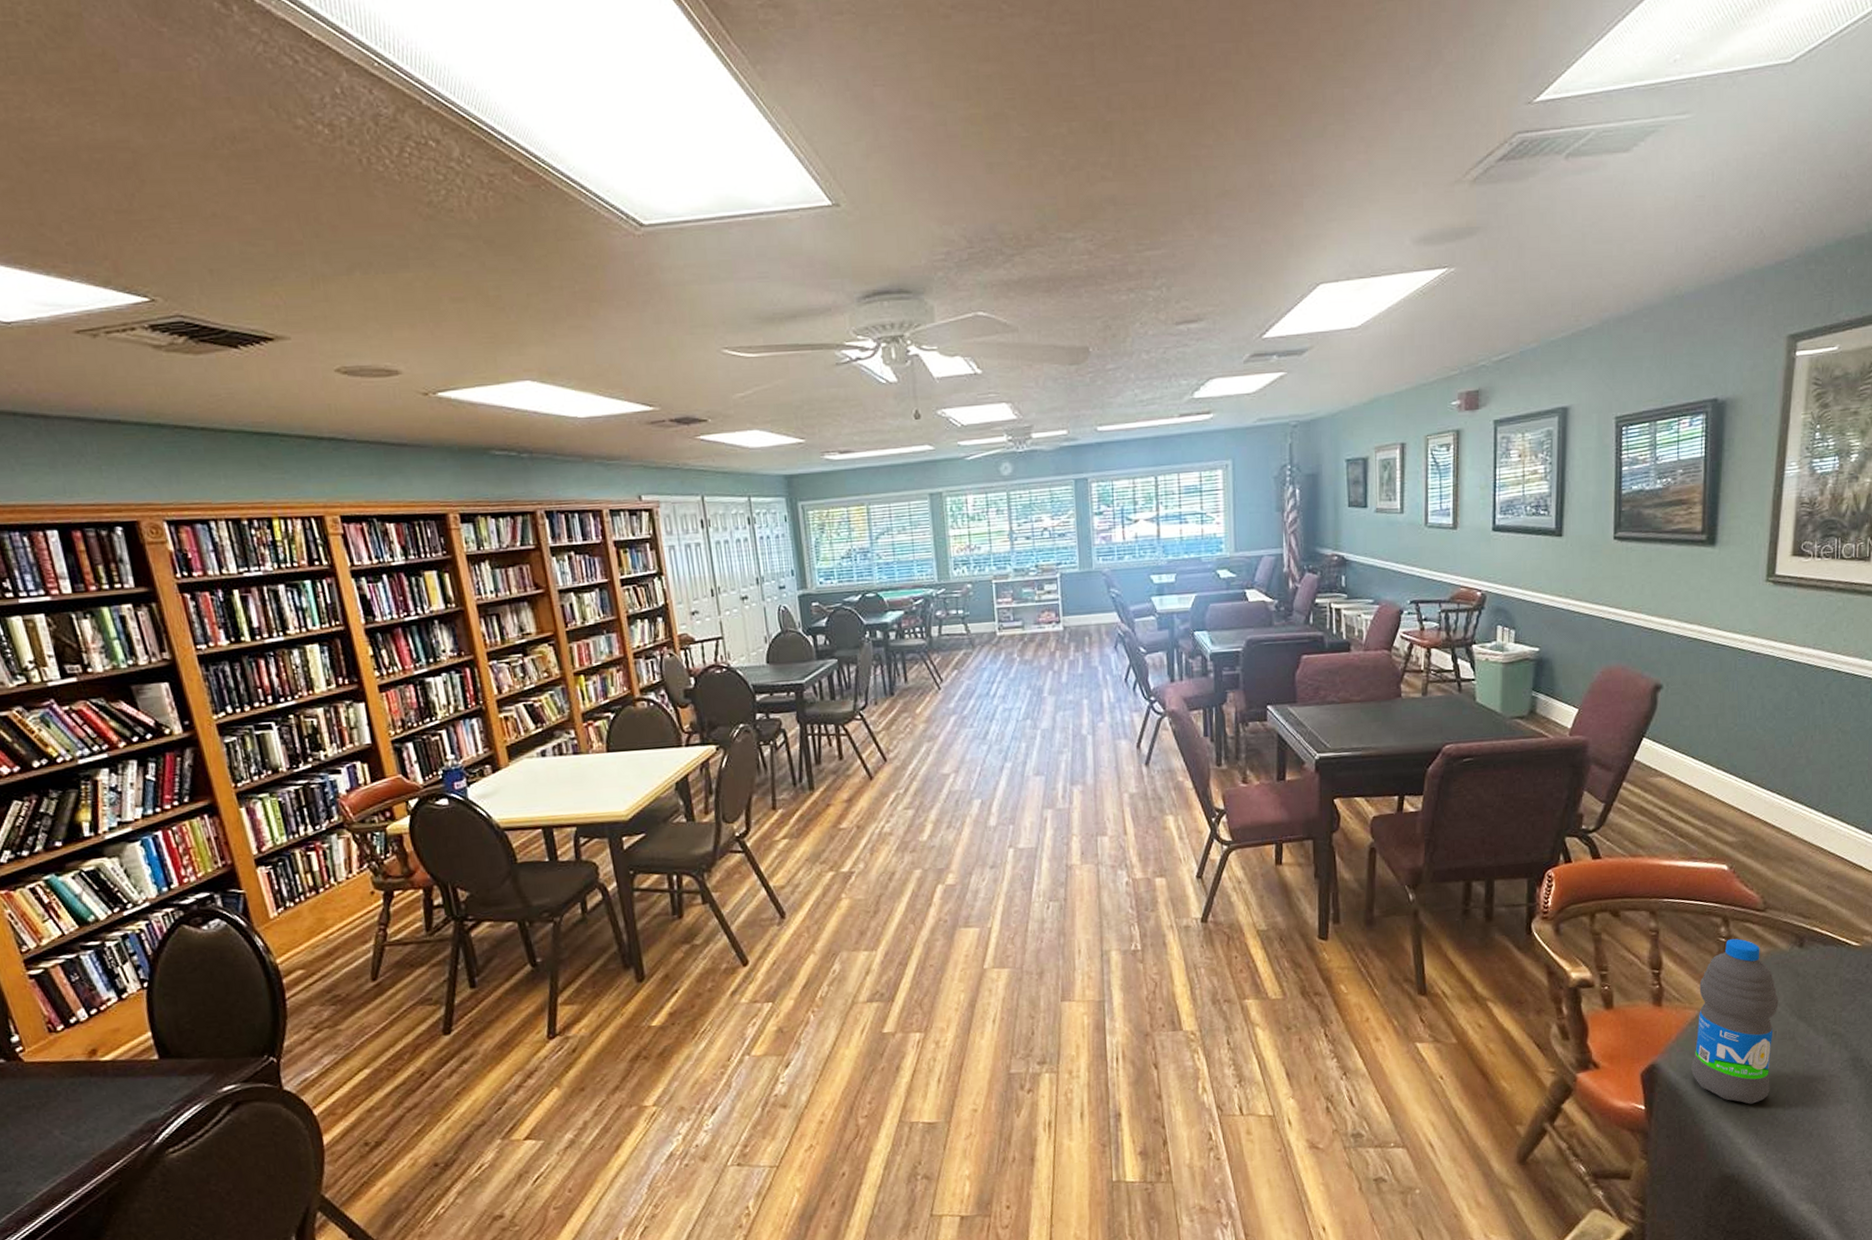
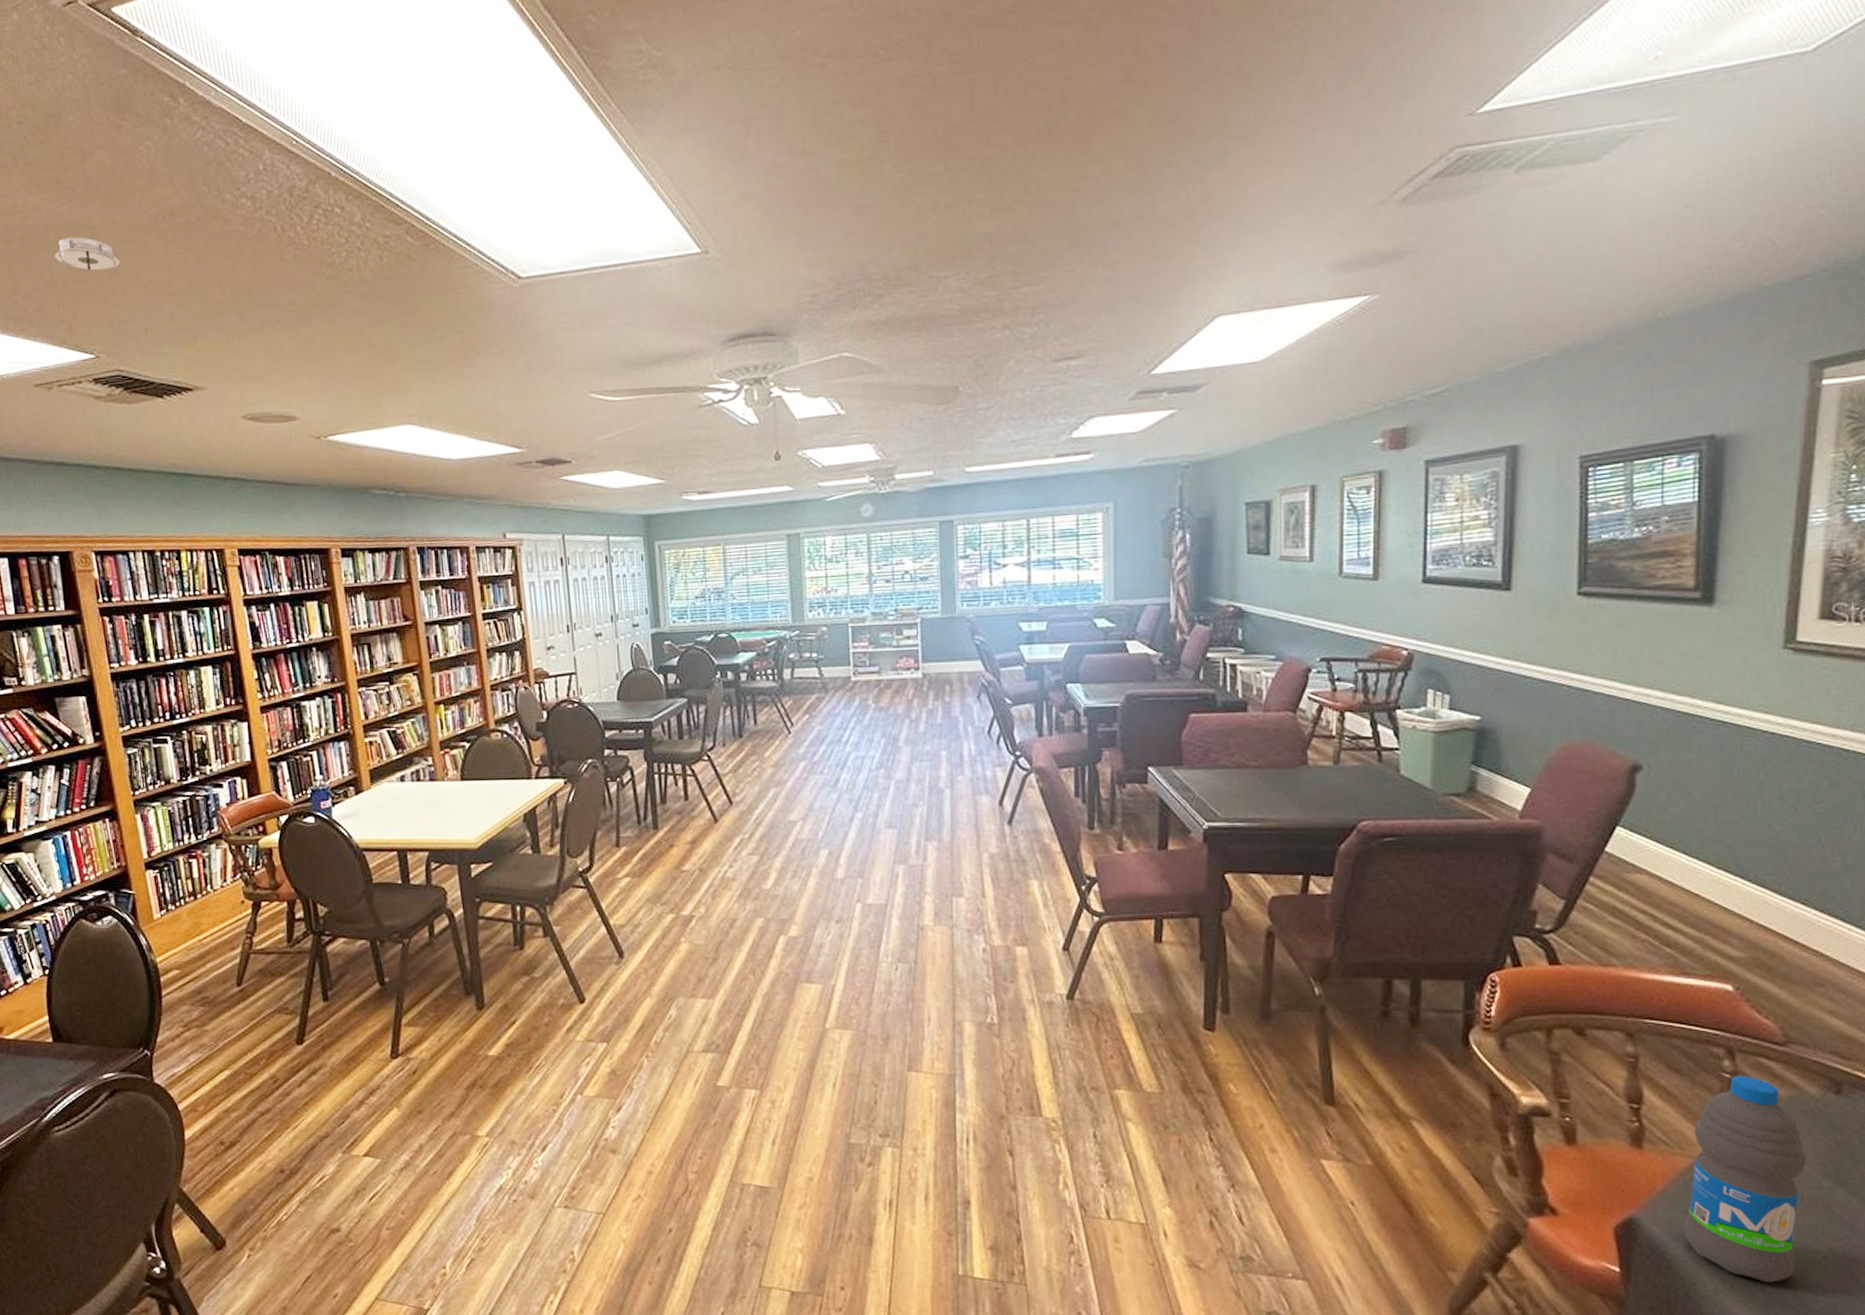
smoke detector: none [88,160,173,201] -> present [54,236,120,271]

